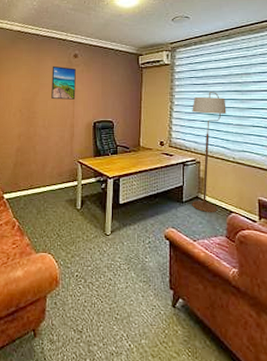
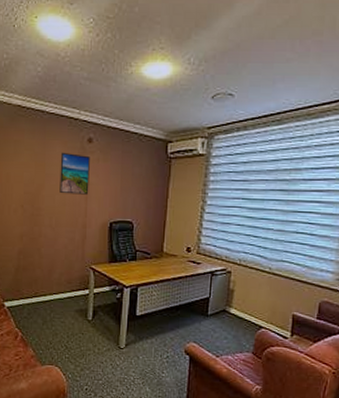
floor lamp: present [192,92,227,213] -> none [218,190,268,328]

